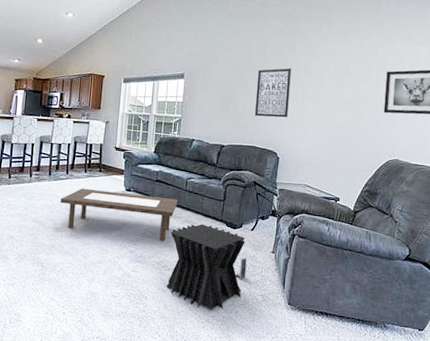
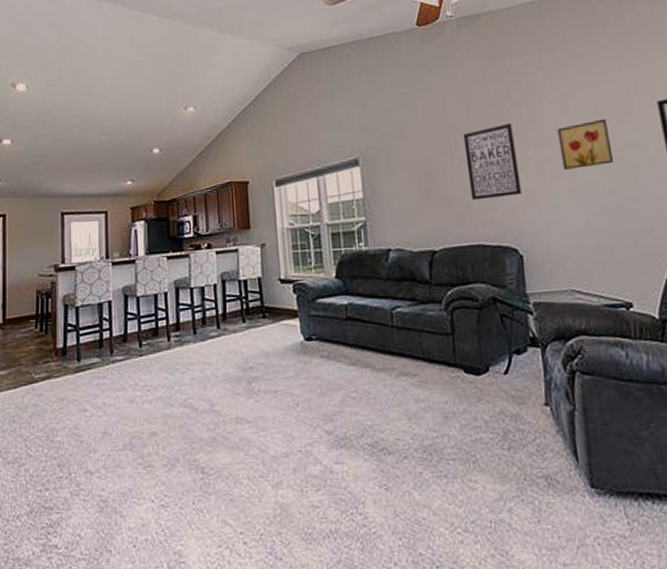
coffee table: present [60,188,178,241] -> none [214,342,384,410]
side table: present [166,223,247,310] -> none [382,374,513,512]
wall art: none [318,76,352,108] -> present [557,118,613,170]

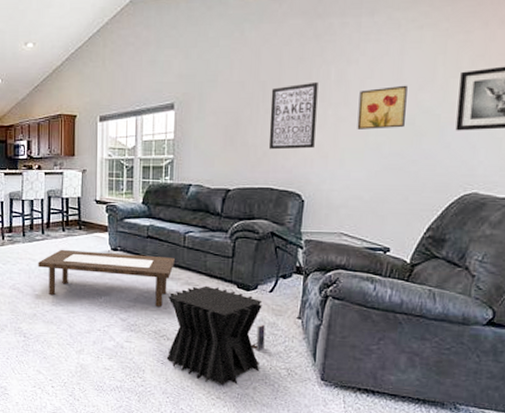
coffee table: none [214,342,384,410] -> present [38,249,175,307]
side table: none [382,374,513,512] -> present [166,285,265,386]

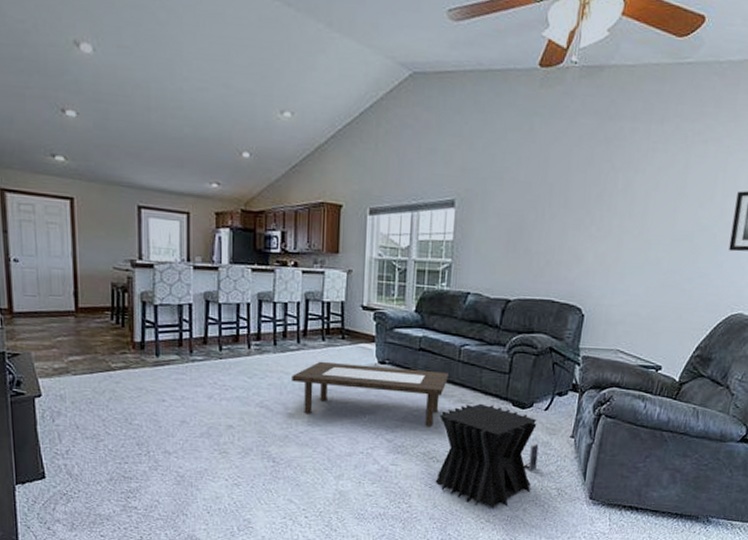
wall art: present [268,81,318,150] -> none [552,188,606,261]
wall art: present [357,85,408,129] -> none [639,200,689,244]

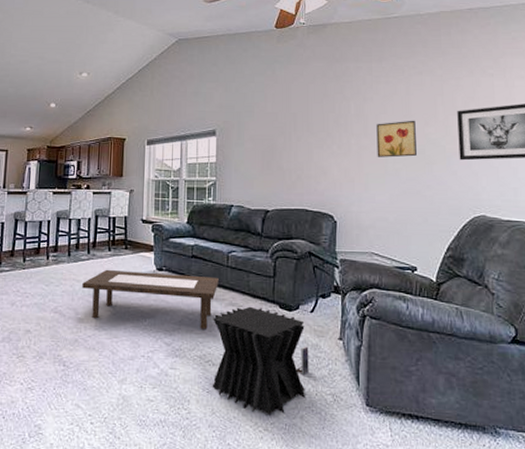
wall art: none [639,200,689,244] -> present [376,120,417,158]

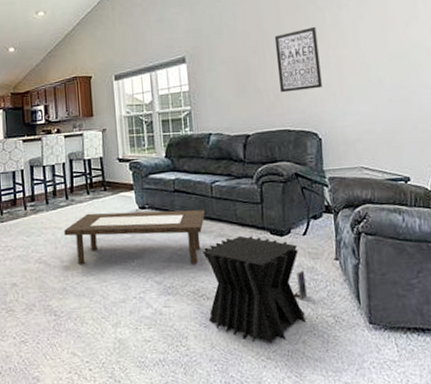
wall art: none [301,115,342,174] -> present [274,26,322,93]
wall art: present [376,120,417,158] -> none [354,23,400,67]

